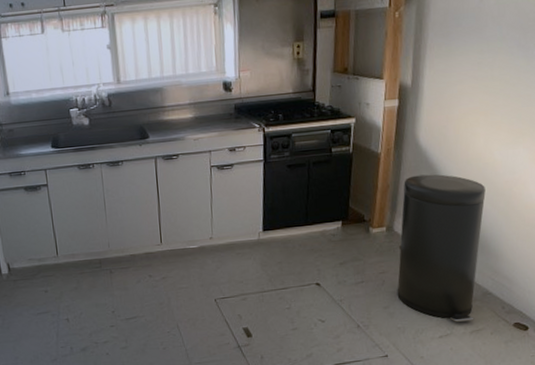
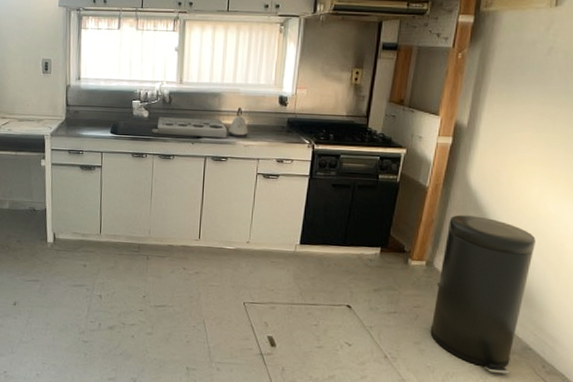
dish rack: none [95,115,175,142] -> present [152,116,228,139]
kettle: none [174,99,196,133] -> present [227,107,249,138]

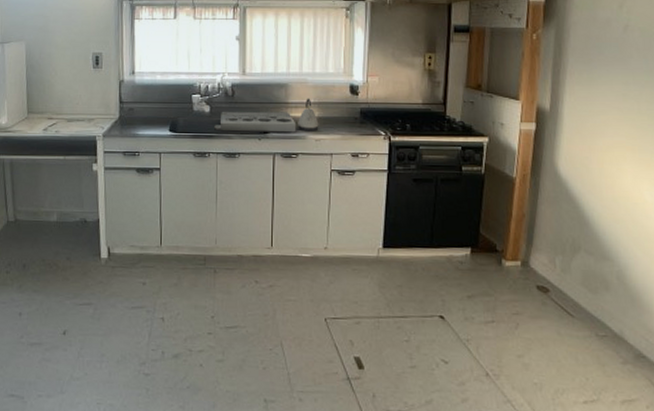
pedal bin: present [430,214,536,374] -> none [533,207,636,387]

